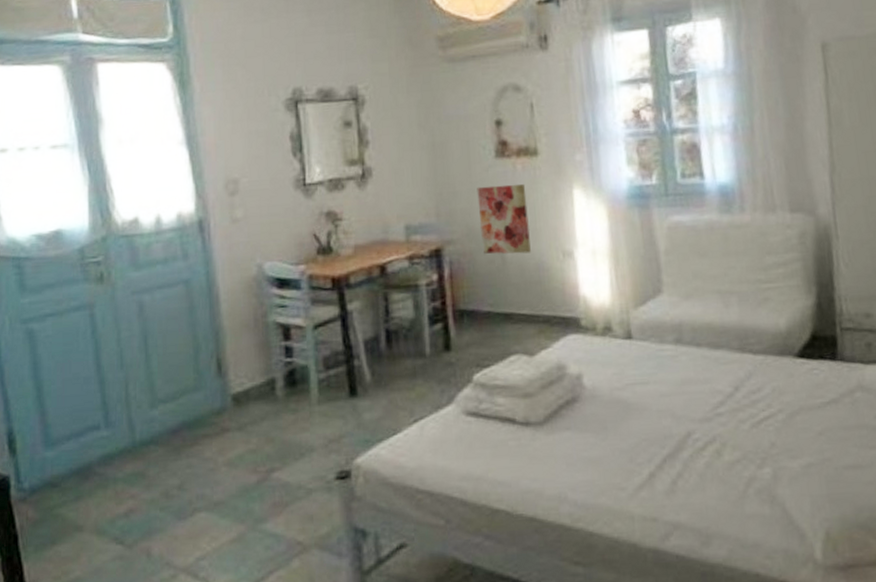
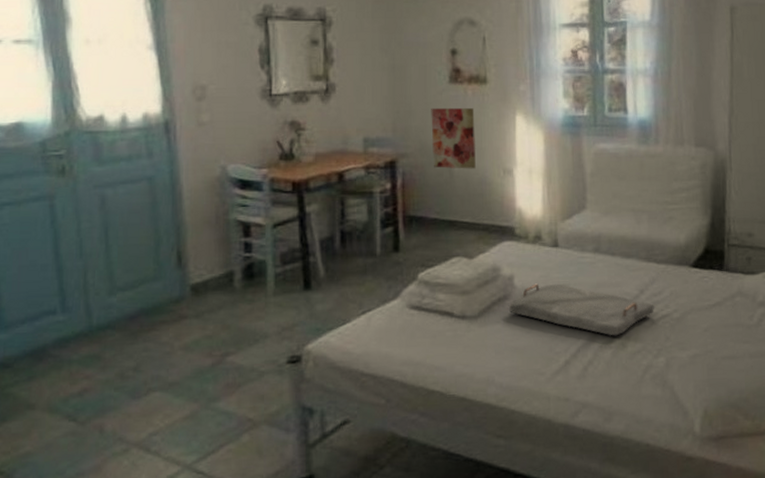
serving tray: none [578,382,755,443] -> present [508,283,655,336]

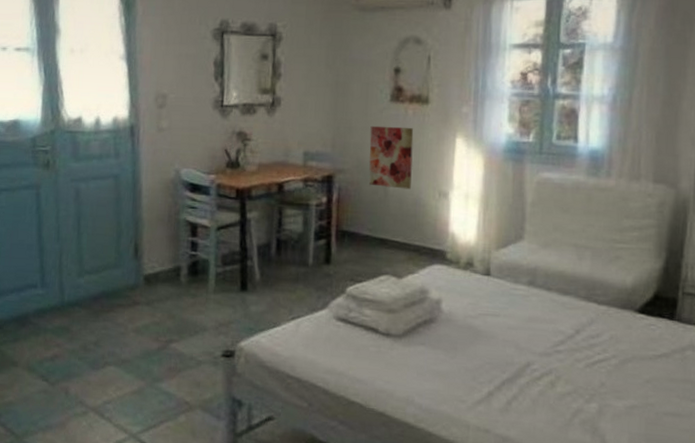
serving tray: present [508,283,655,336] -> none [433,310,592,374]

